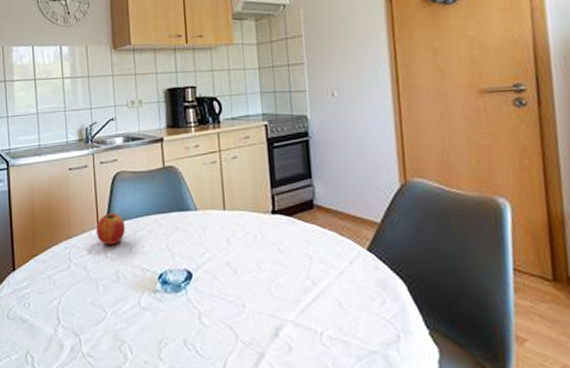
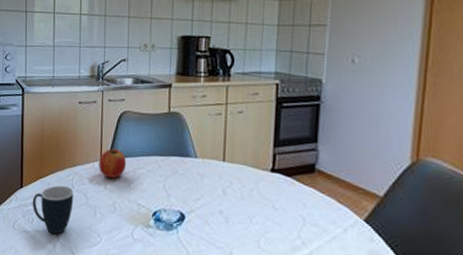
mug: none [27,262,73,318] -> present [32,185,74,235]

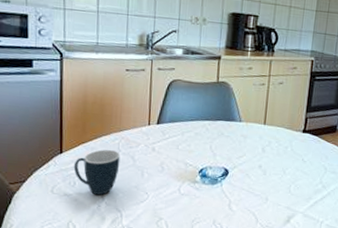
apple: present [99,147,126,179] -> none [147,112,175,142]

